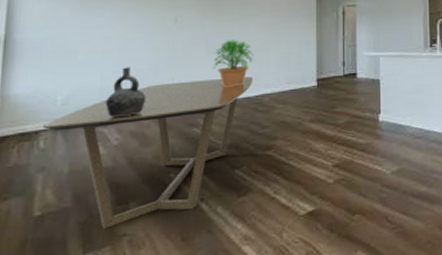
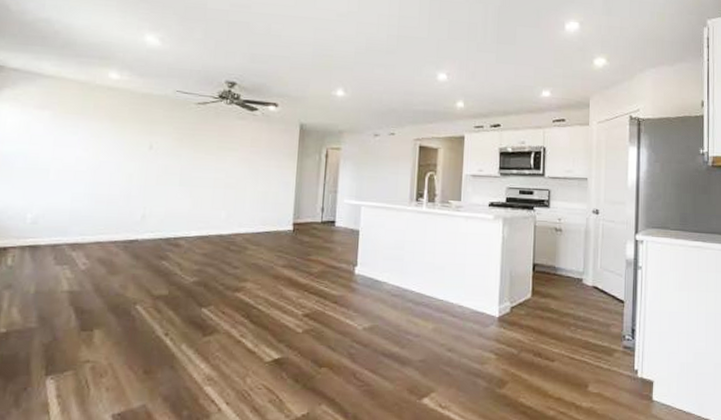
dining table: present [42,76,254,230] -> none [10,211,227,354]
ceramic vessel: present [105,67,146,118] -> none [74,191,116,243]
potted plant: present [213,39,254,87] -> none [186,172,230,222]

